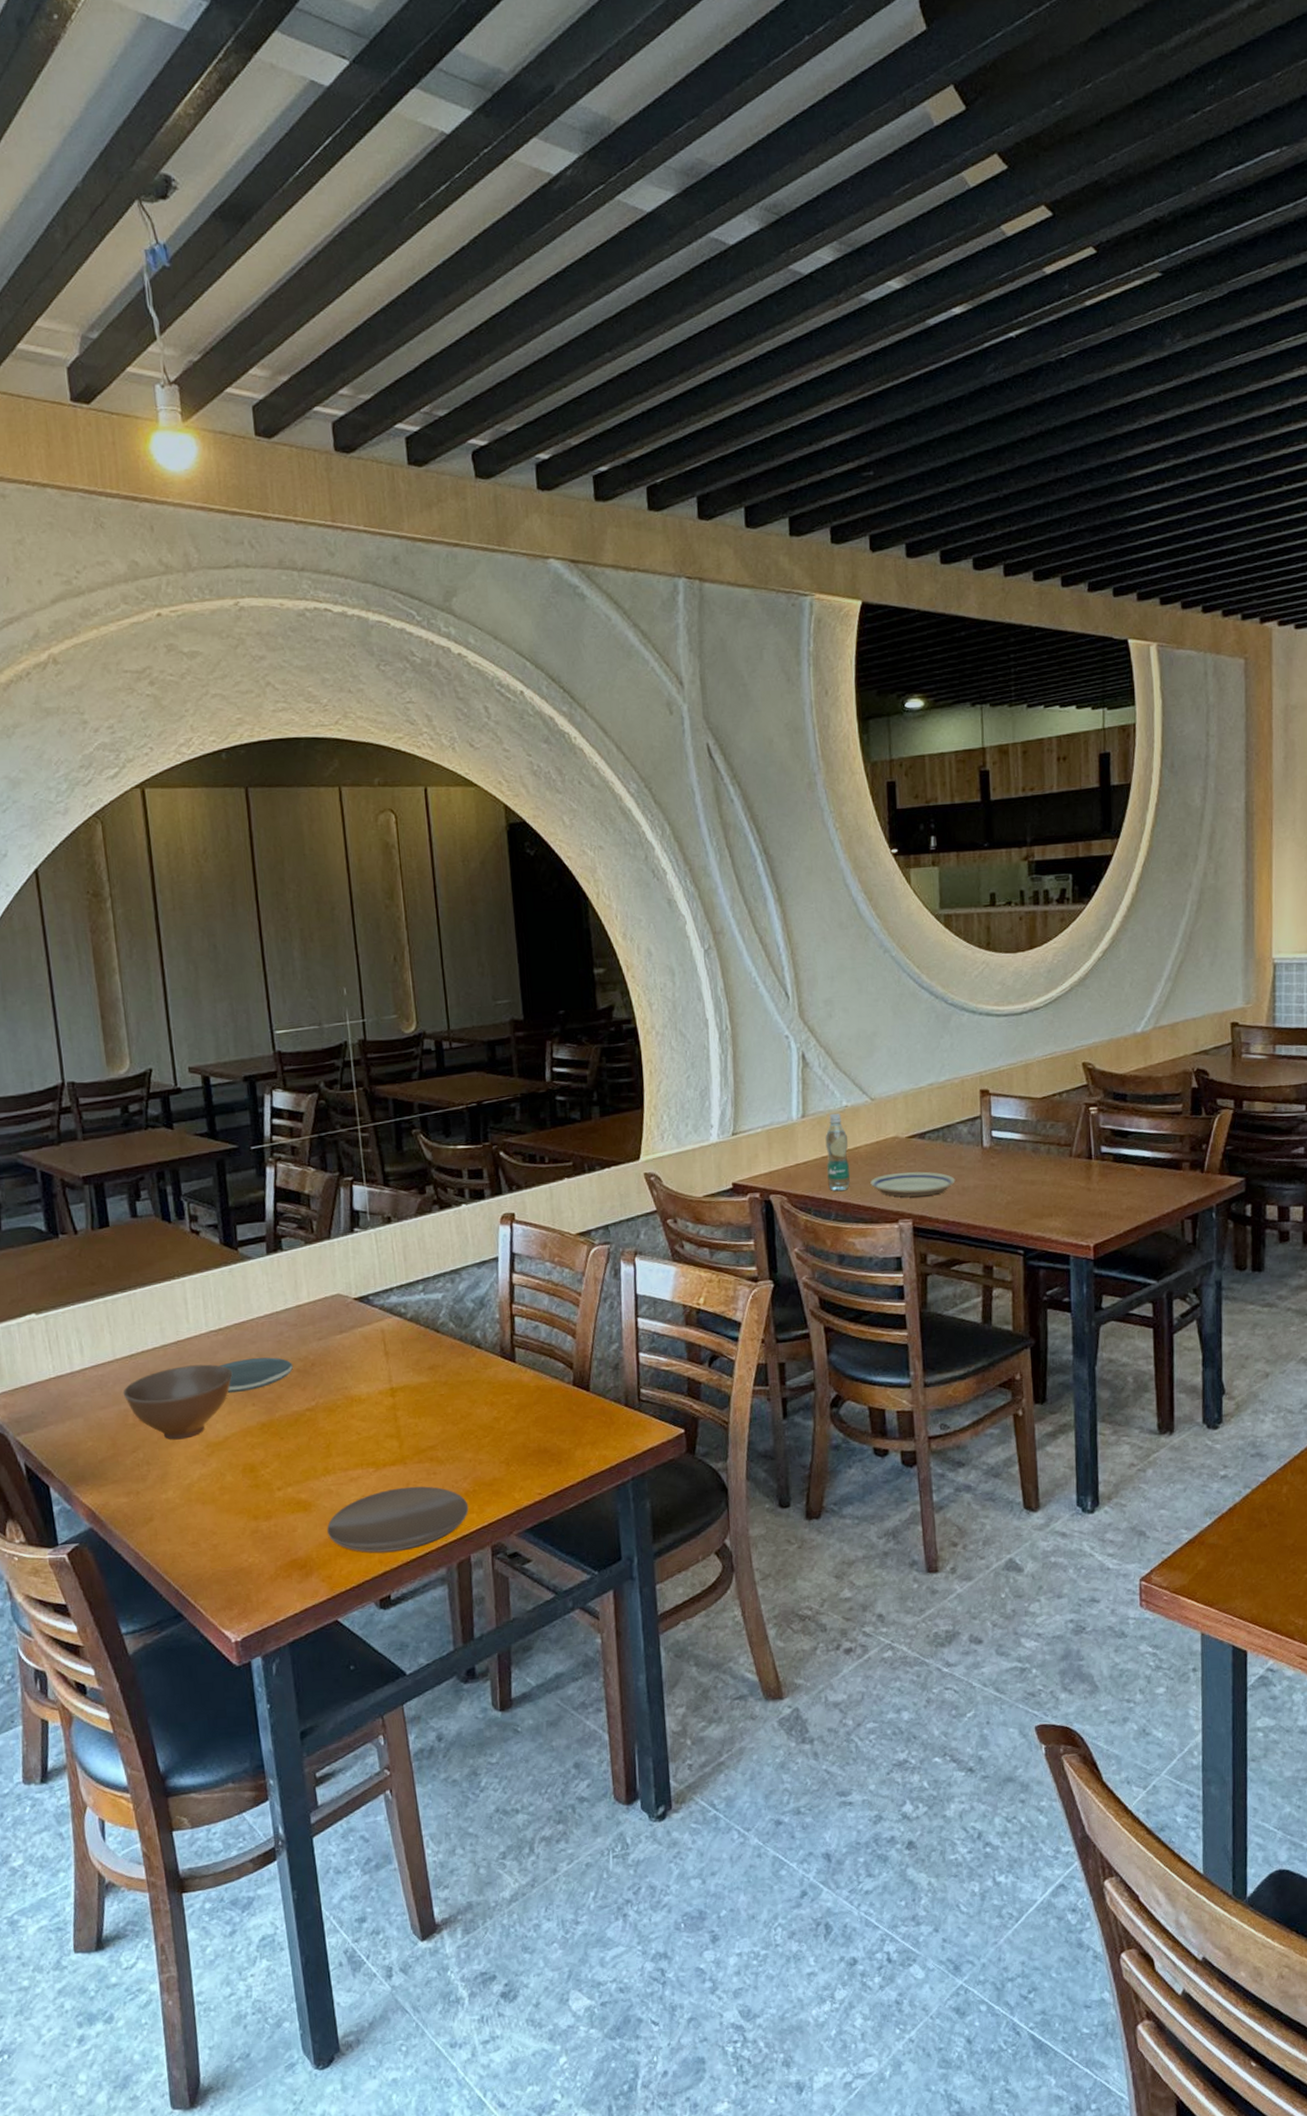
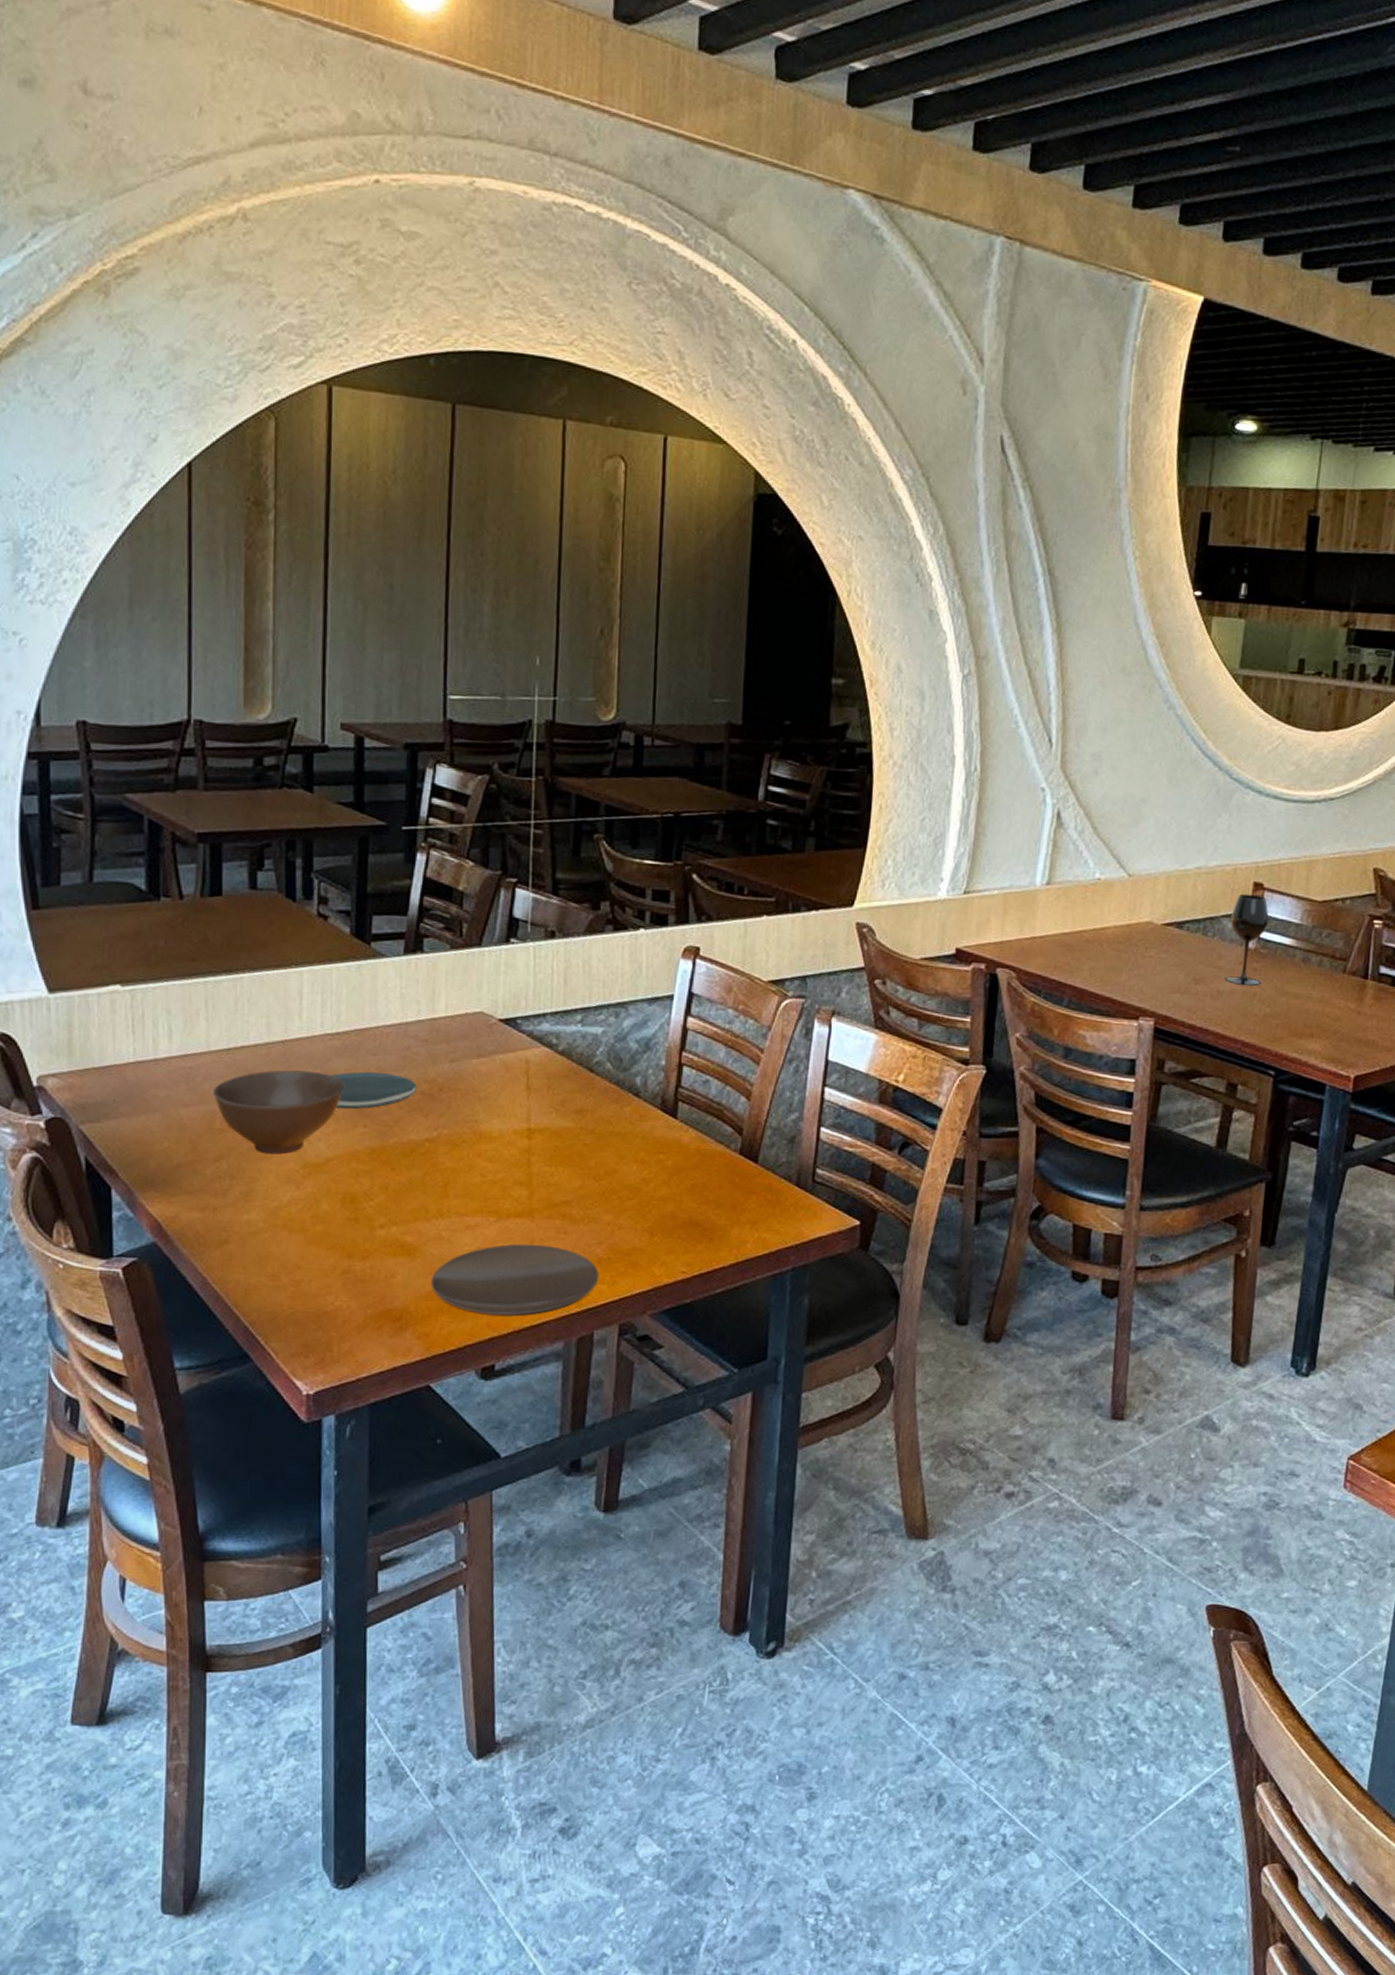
bottle: present [825,1113,850,1192] -> none [1065,885,1095,976]
plate: present [870,1171,956,1197] -> none [1113,963,1211,995]
wineglass: none [964,1100,1000,1180] -> present [1225,893,1269,986]

